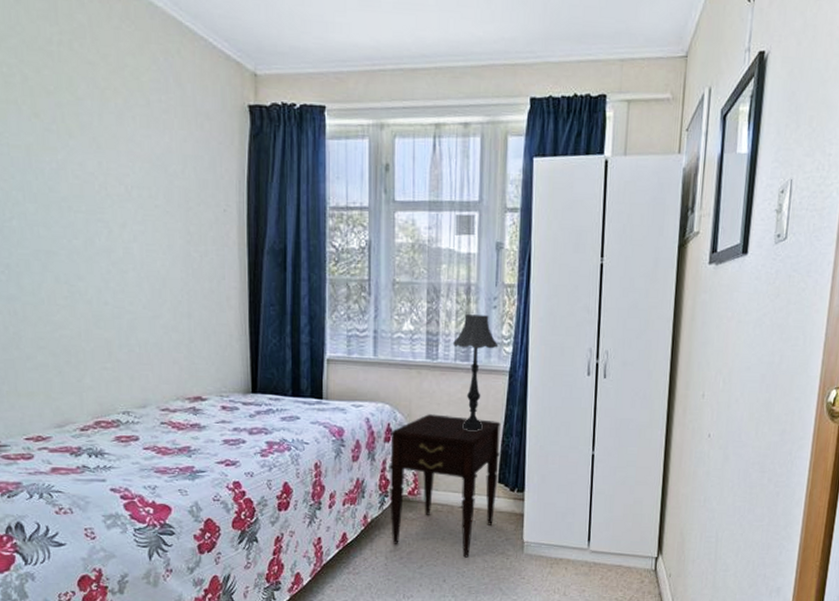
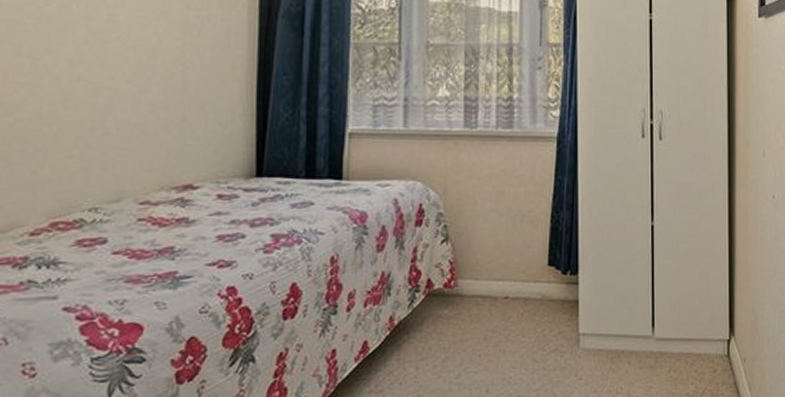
nightstand: present [389,414,501,558] -> none [420,190,550,360]
table lamp: present [453,314,498,430] -> none [494,77,544,206]

